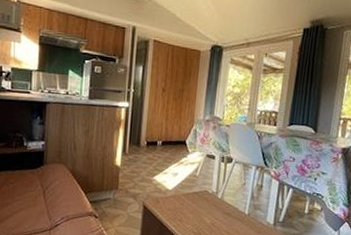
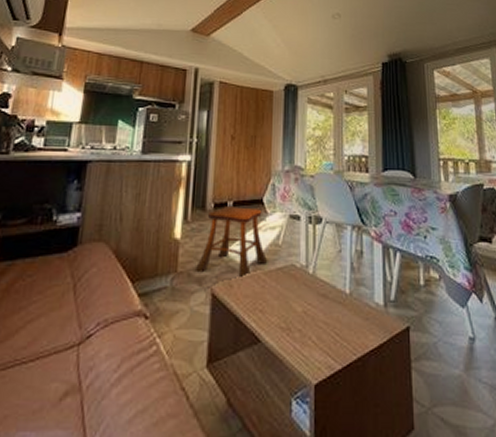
stool: none [131,144,187,197] -> present [194,206,268,279]

